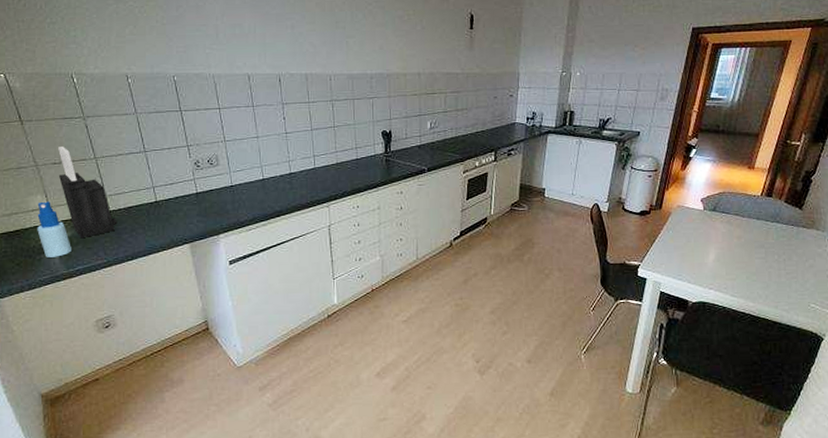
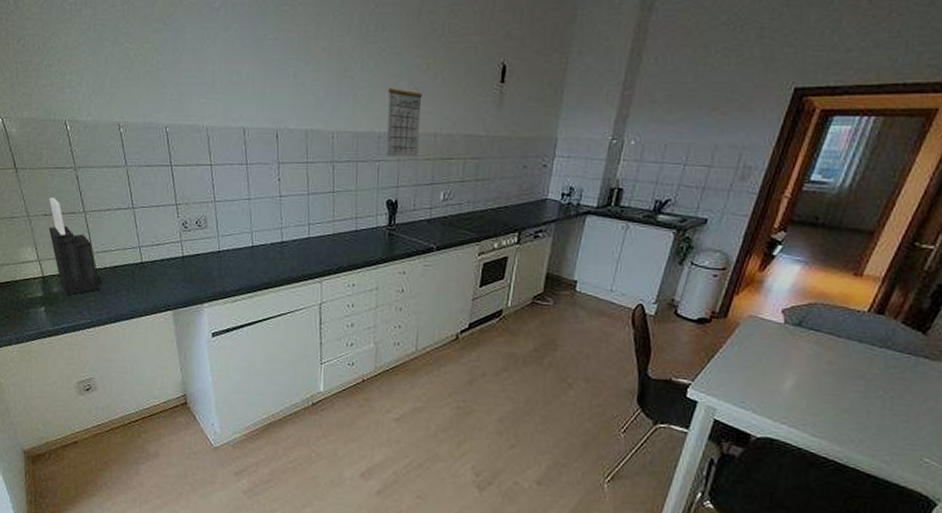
spray bottle: present [37,201,71,257] -> none [26,254,58,313]
calendar: none [376,30,406,94] -> present [386,81,422,158]

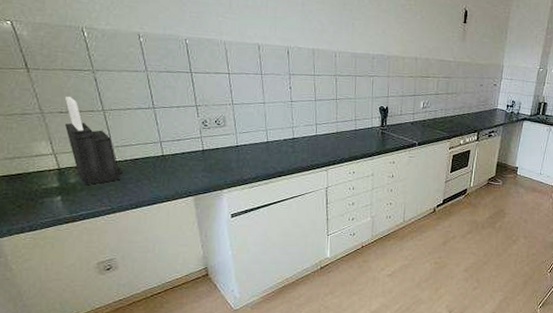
calendar: present [386,81,422,158] -> none [378,16,406,75]

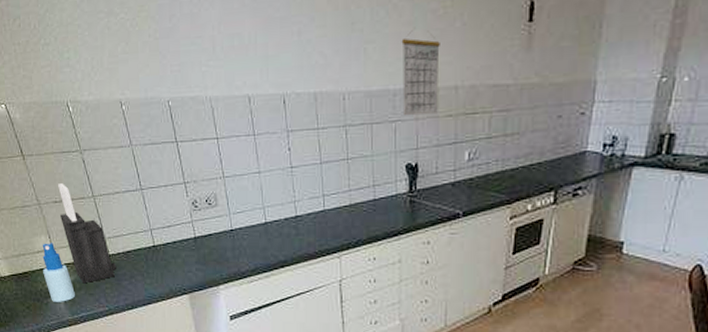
spray bottle: none [40,148,75,202] -> present [42,243,75,302]
calendar: none [378,16,406,75] -> present [401,30,440,116]

